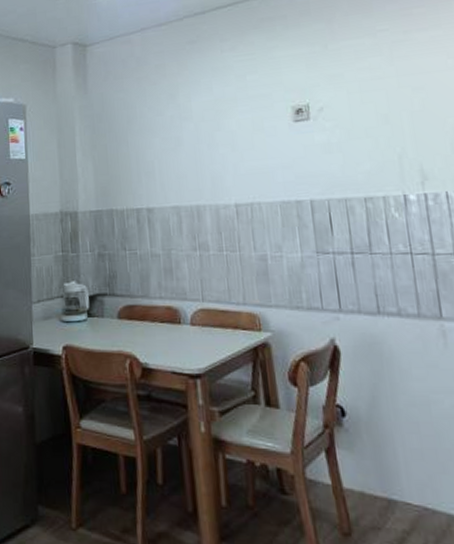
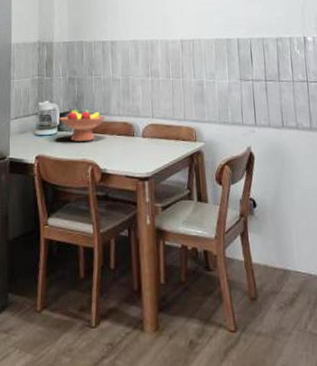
fruit bowl: none [89,290,144,330] -> present [60,108,106,142]

